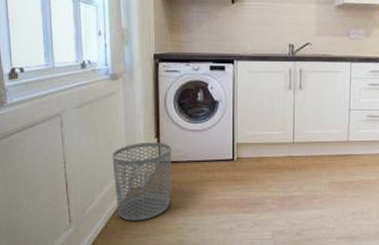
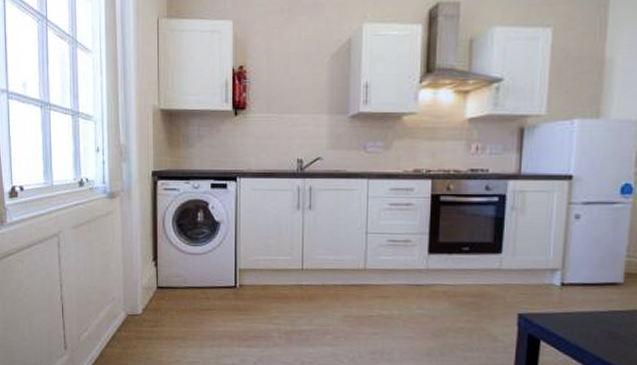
waste bin: present [112,142,172,221] -> none [108,265,170,351]

